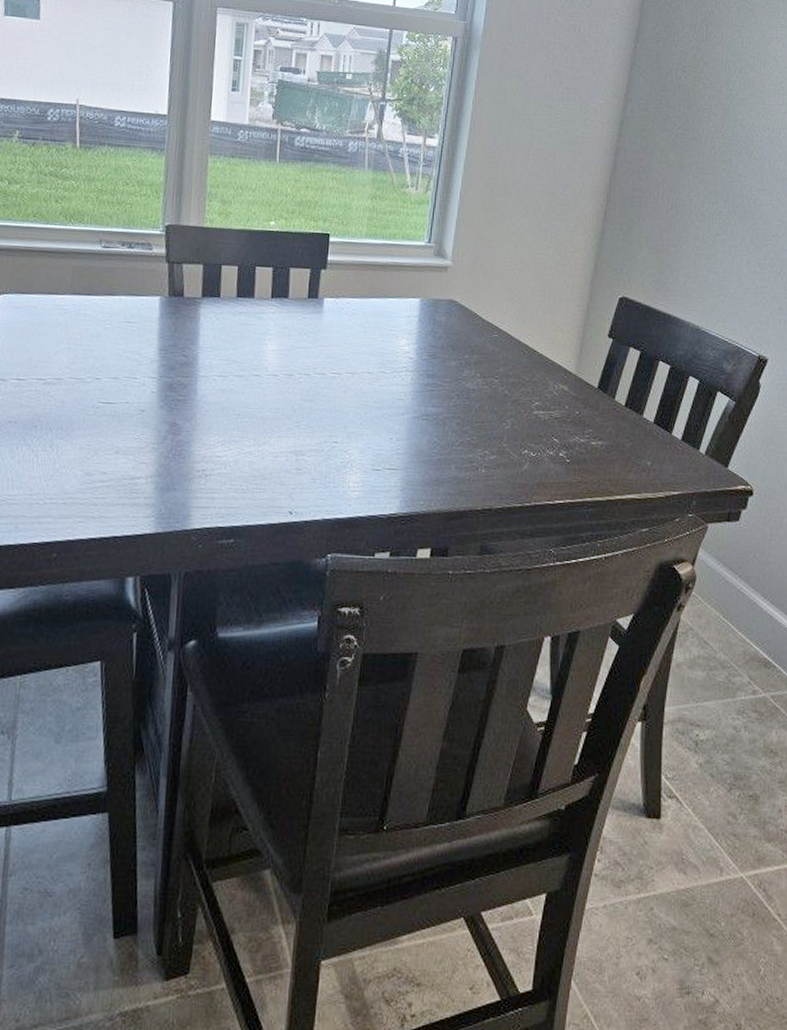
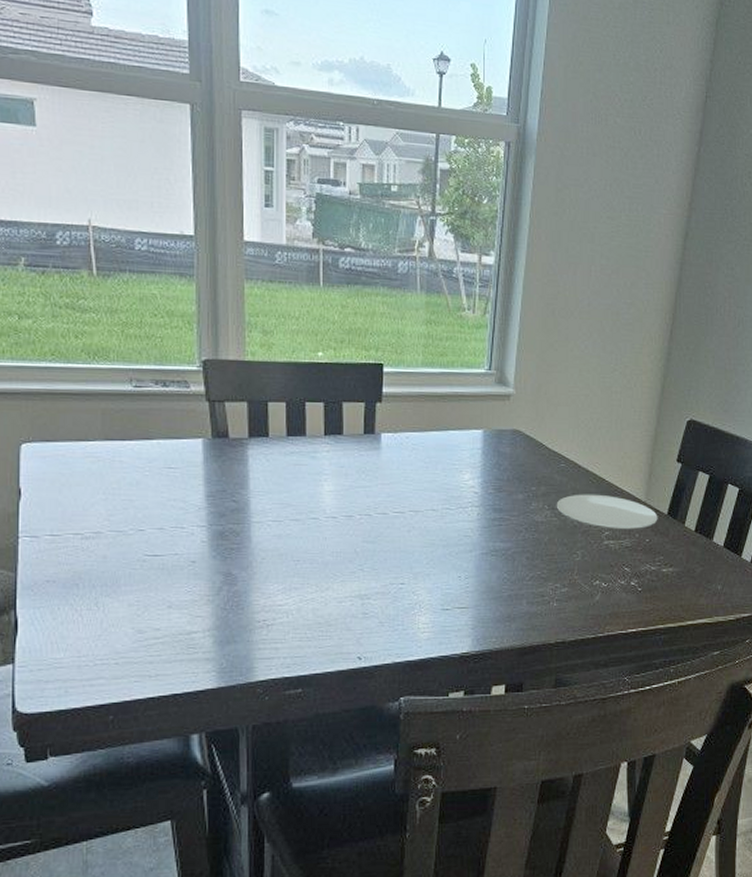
plate: none [488,364,588,402] -> present [556,494,658,530]

